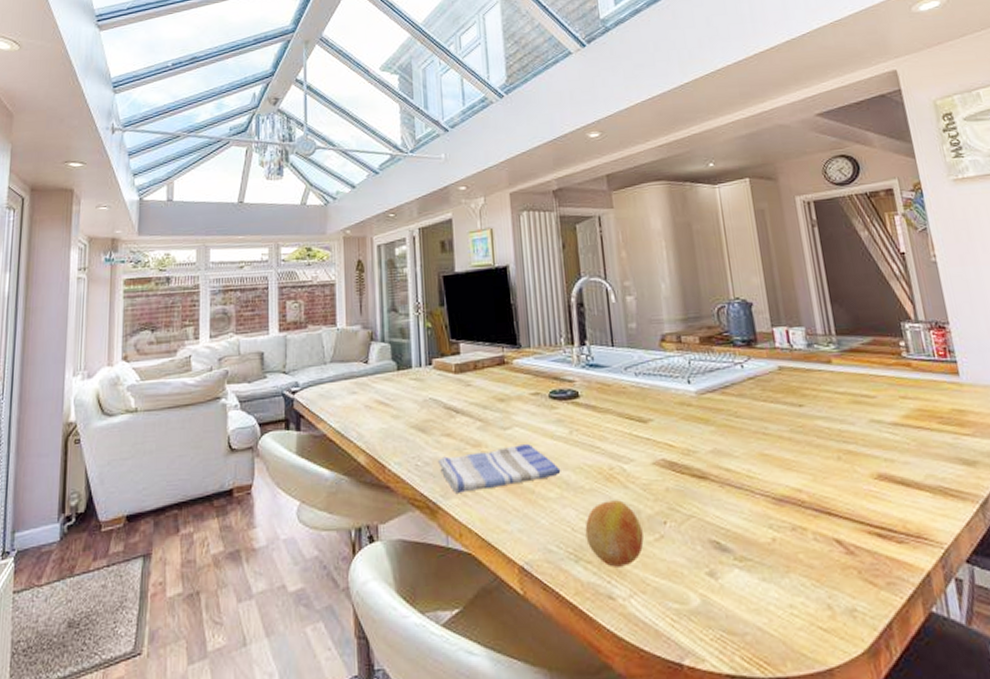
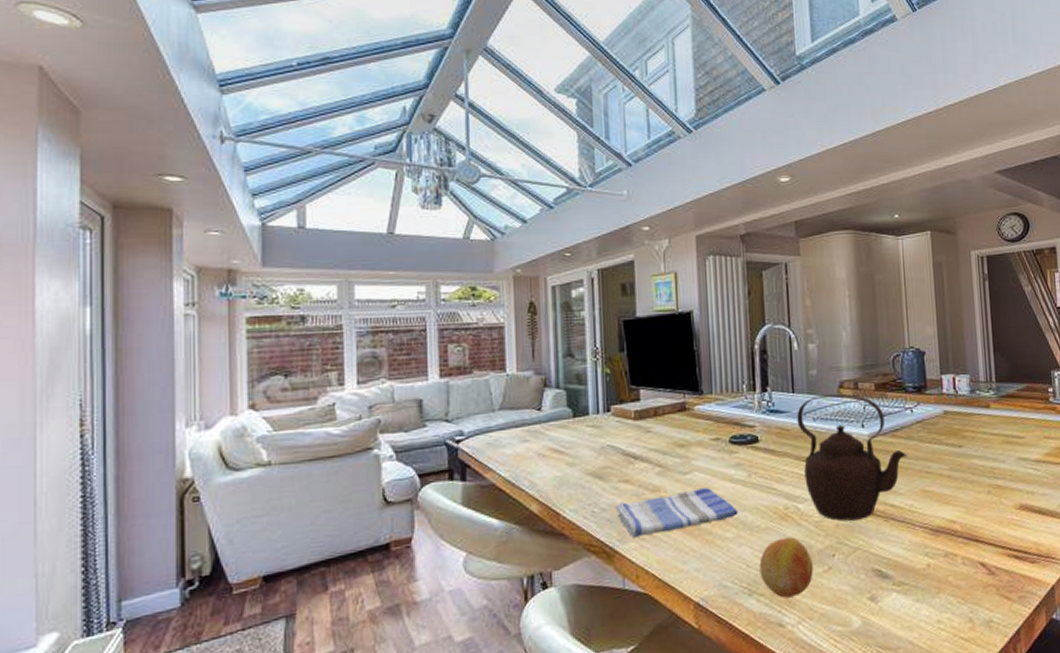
teapot: none [617,347,741,485] -> present [797,393,907,521]

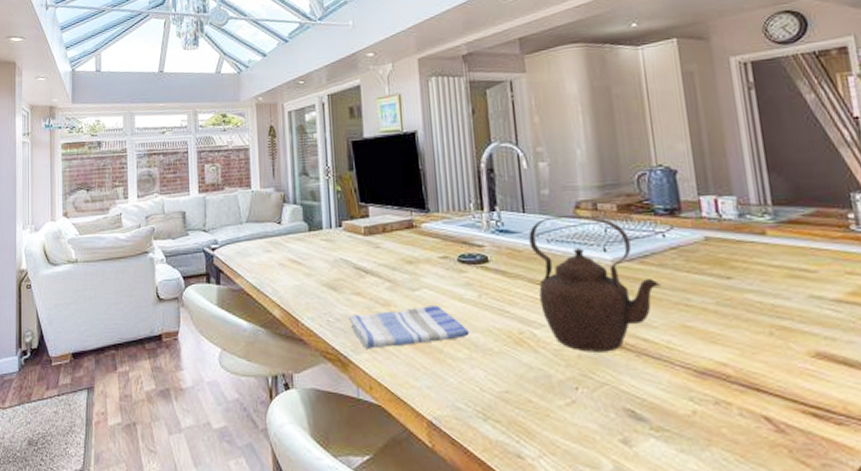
fruit: present [759,537,813,598] -> none [493,364,554,428]

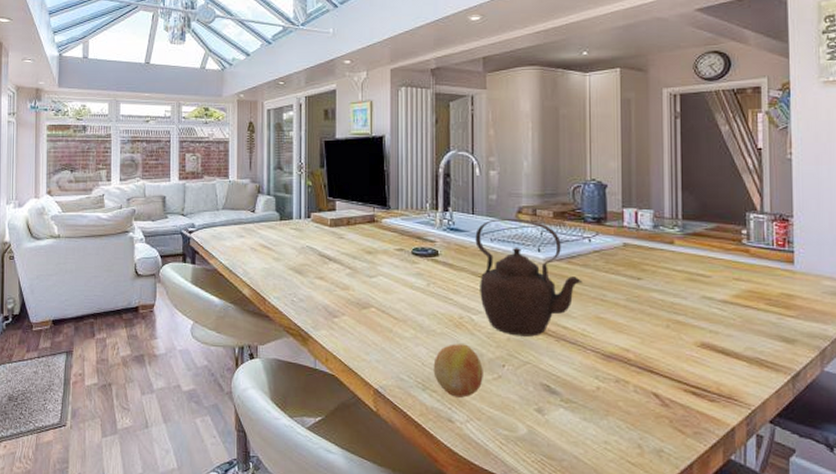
dish towel: present [347,304,470,349] -> none [310,290,417,326]
fruit: none [493,364,554,428] -> present [433,344,483,398]

